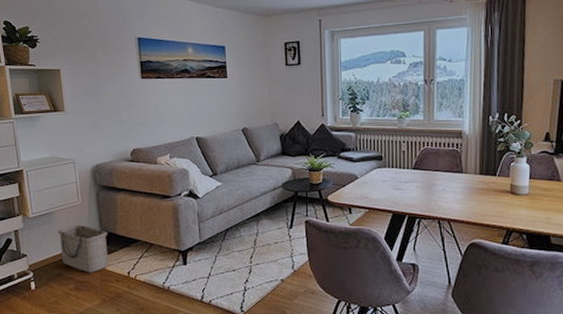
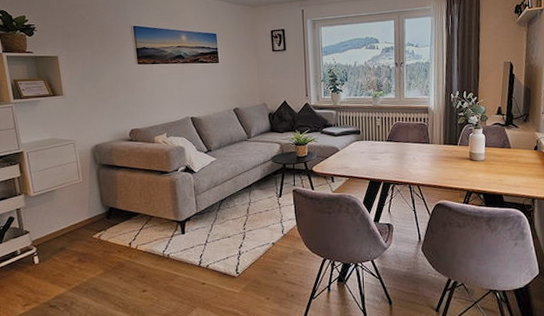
basket: present [57,224,109,273] -> none [59,201,110,246]

